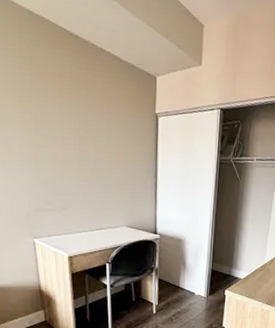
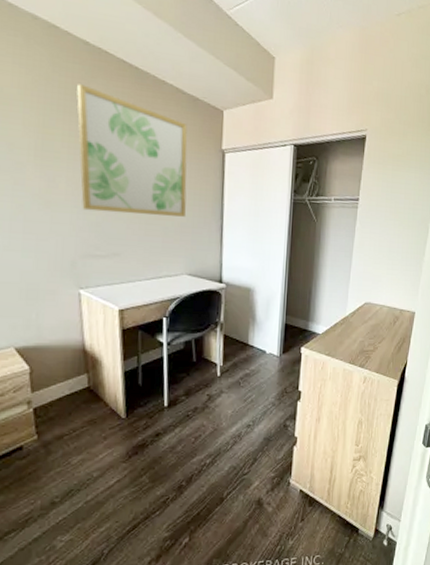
wall art: none [24,52,125,175] -> present [77,84,187,217]

